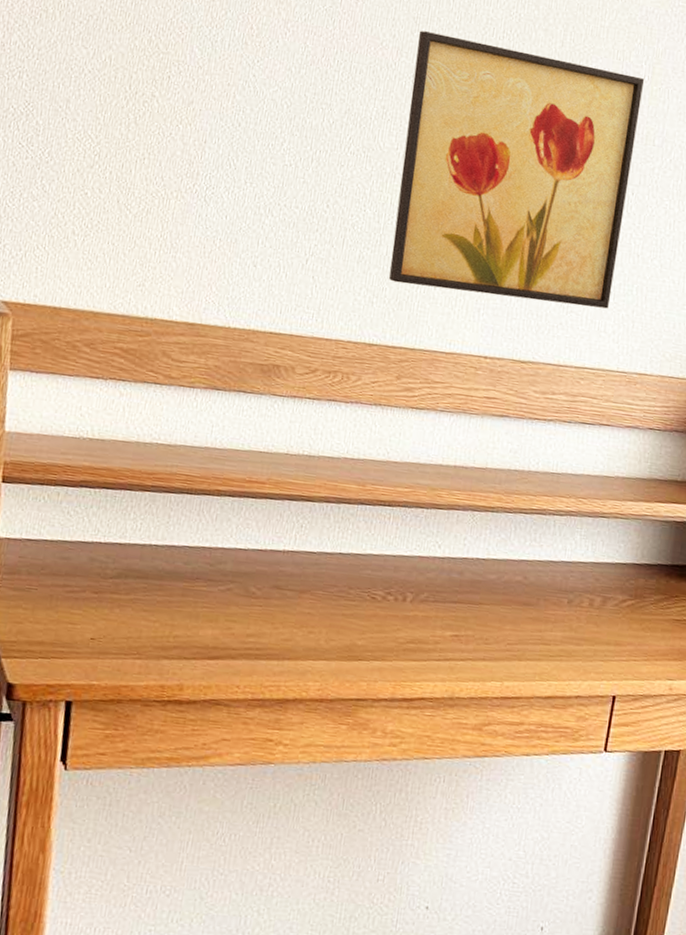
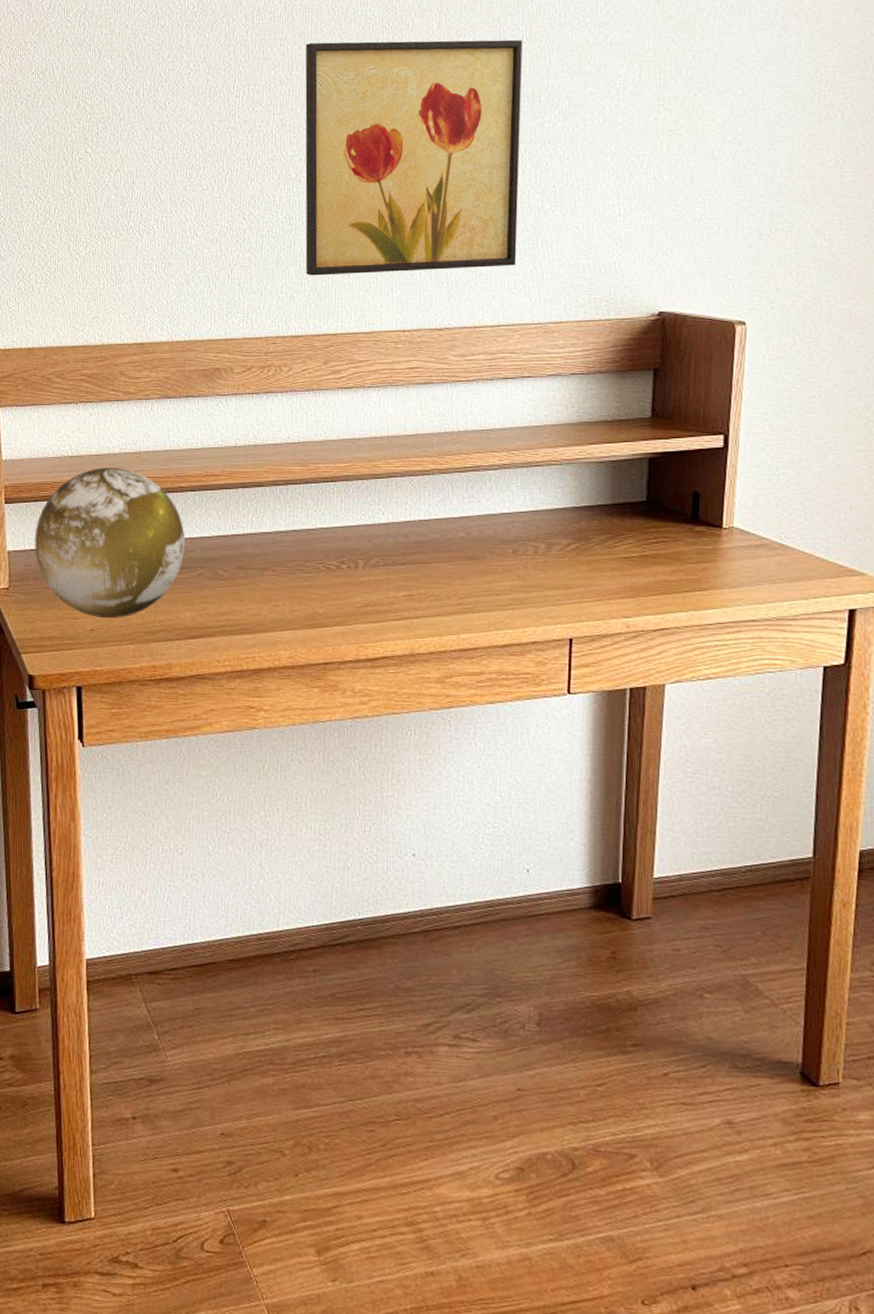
decorative orb: none [32,456,217,628] -> present [34,468,185,618]

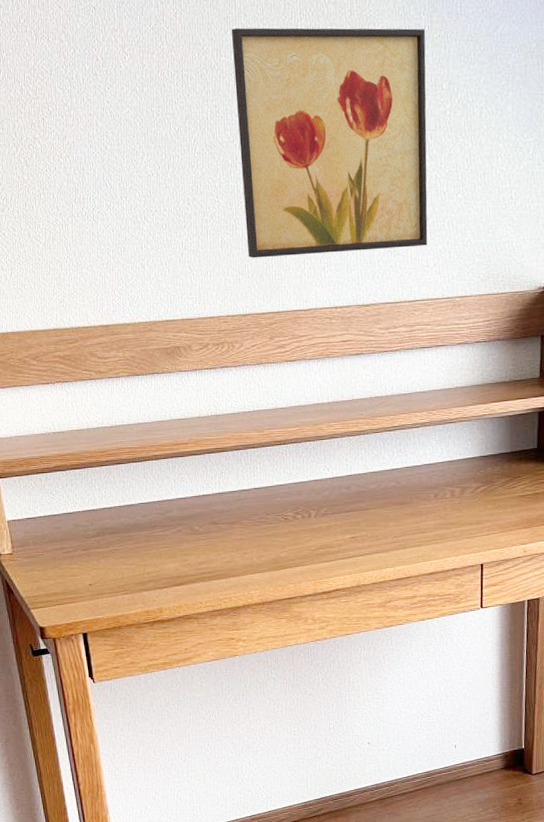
decorative orb: present [34,468,185,618] -> none [30,441,164,574]

